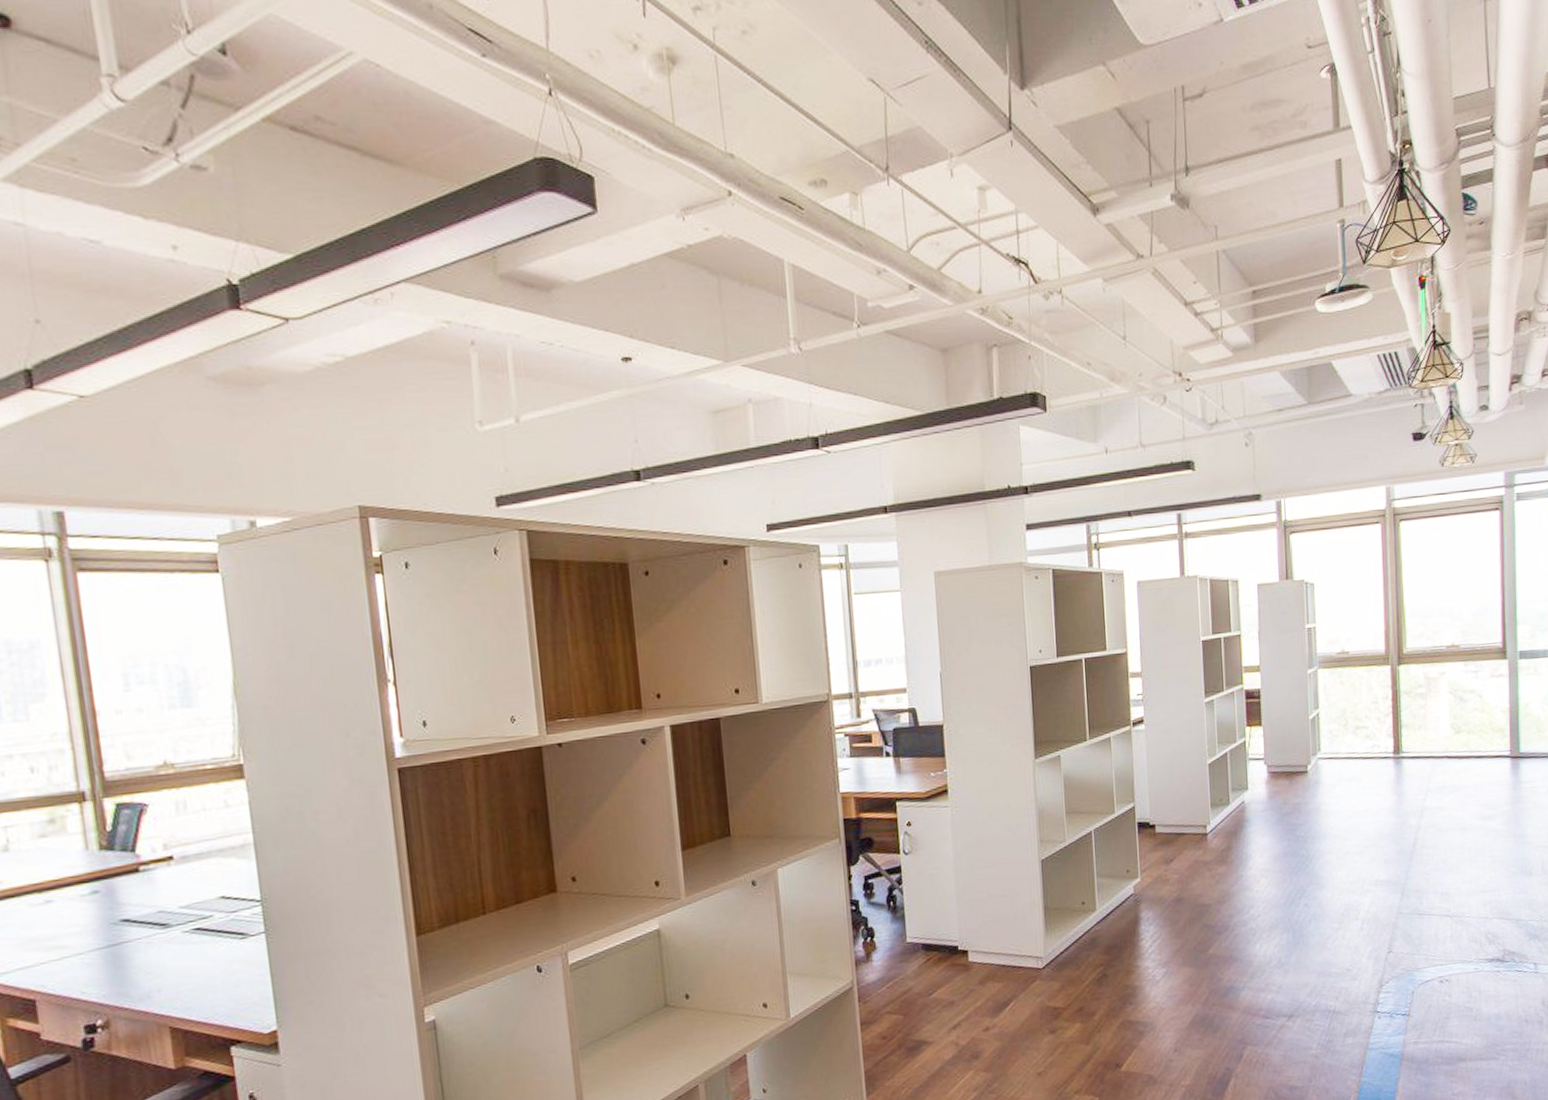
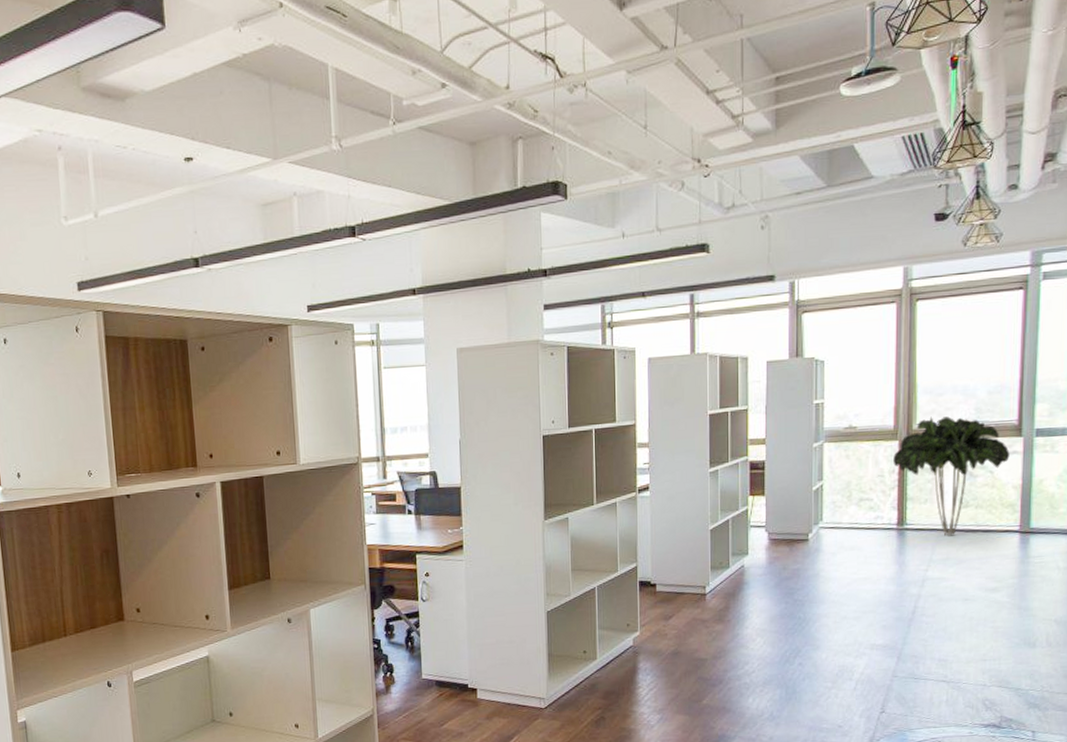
indoor plant: none [1386,640,1497,764] -> present [893,416,1010,536]

